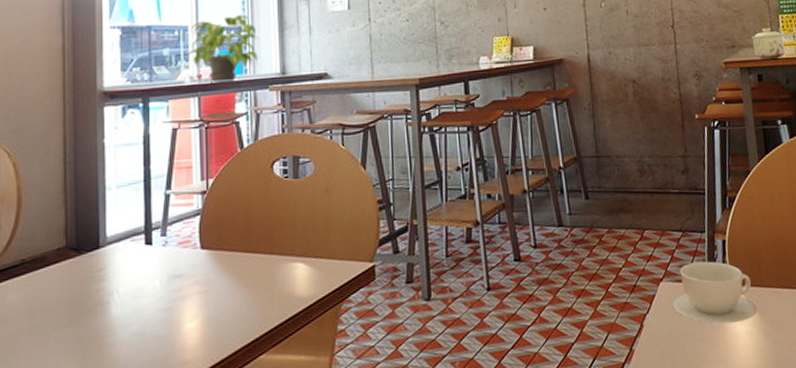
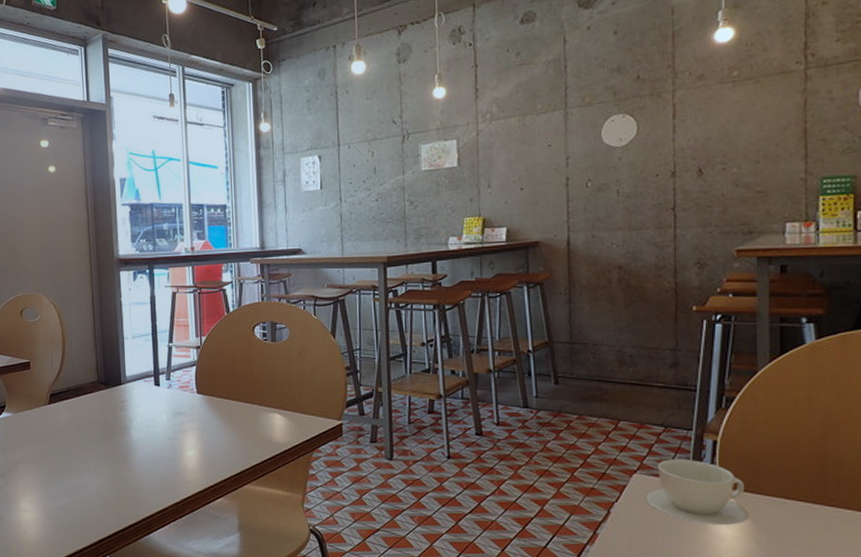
plant: present [185,14,259,83] -> none [181,193,241,255]
sugar bowl: present [751,27,785,60] -> none [776,211,824,248]

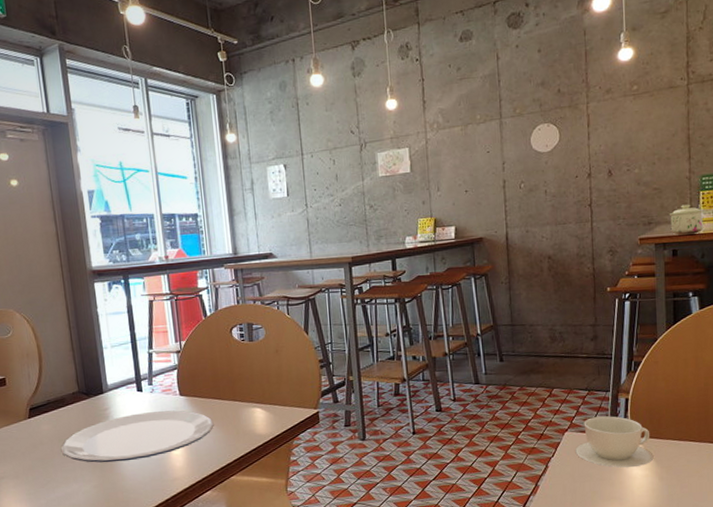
plate: none [76,408,230,458] -> present [60,410,214,463]
sugar bowl: none [776,211,824,248] -> present [669,204,704,236]

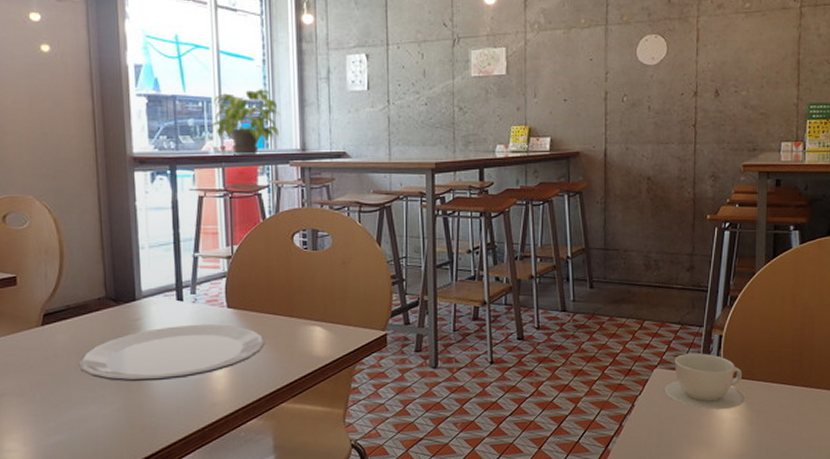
plant: none [154,203,213,263] -> present [209,89,280,155]
sugar bowl: present [669,204,704,236] -> none [774,132,810,165]

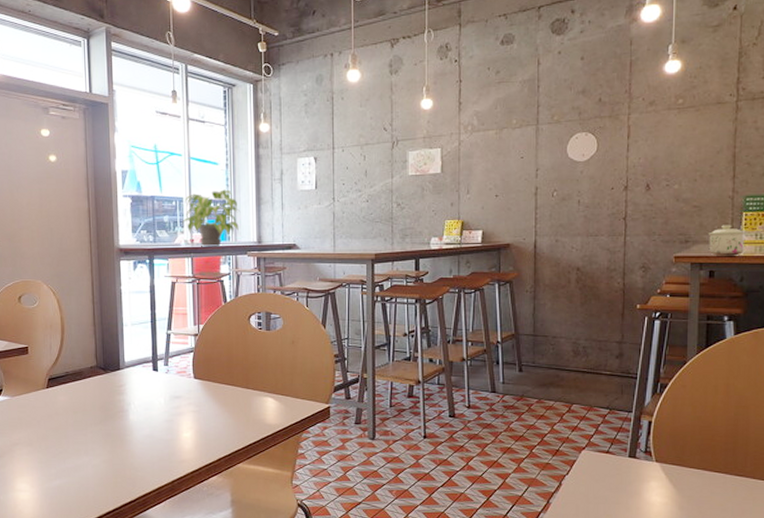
plate: present [78,324,265,382] -> none [74,392,225,439]
teacup: present [664,353,745,410] -> none [591,437,675,493]
sugar bowl: none [774,132,810,165] -> present [708,224,746,256]

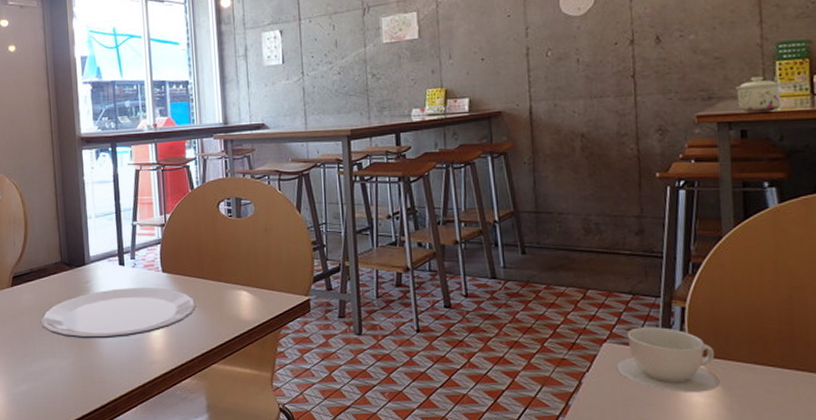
plate: none [74,392,225,439] -> present [40,288,196,339]
plant: present [181,189,240,247] -> none [143,69,203,131]
teacup: none [591,437,675,493] -> present [616,327,720,392]

